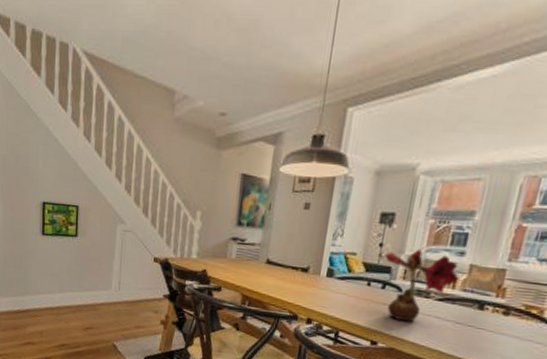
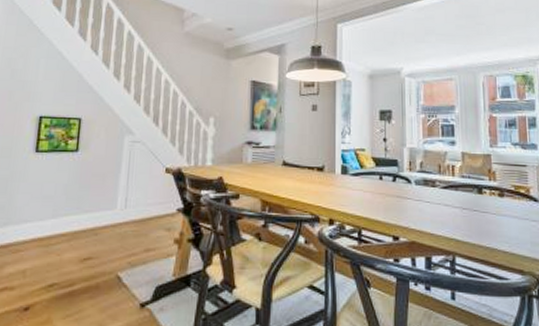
flower: present [384,248,459,322] -> none [389,141,456,213]

